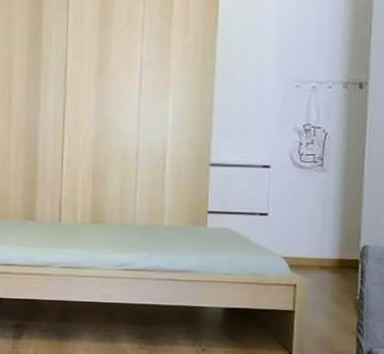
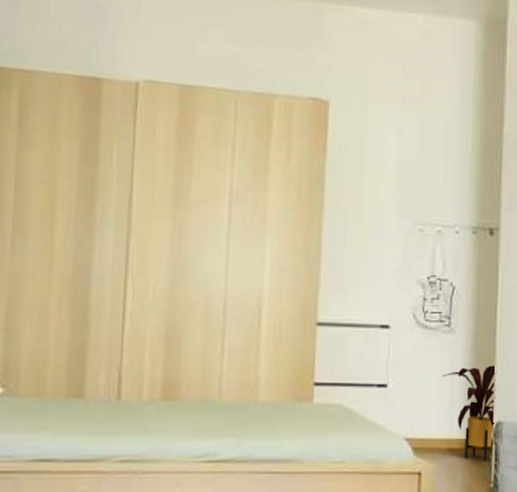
house plant: none [314,198,364,278] -> present [441,365,497,462]

